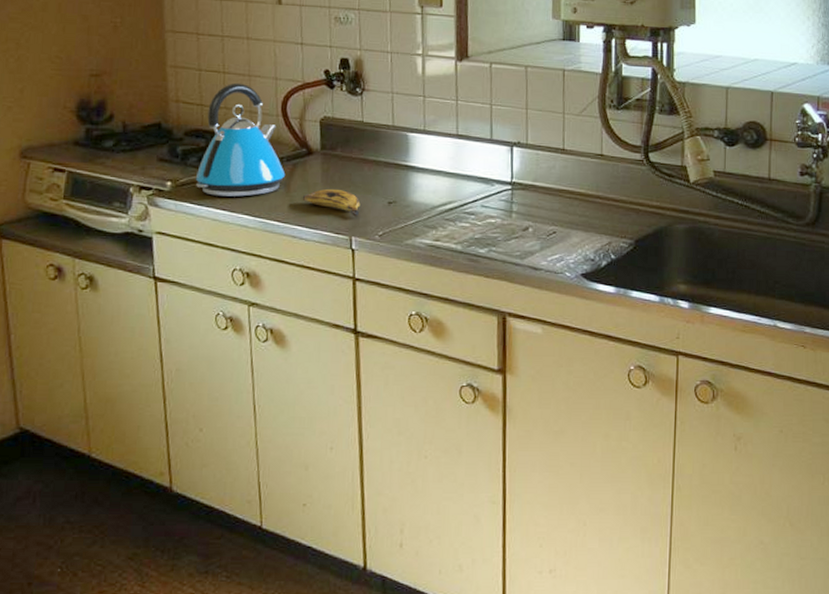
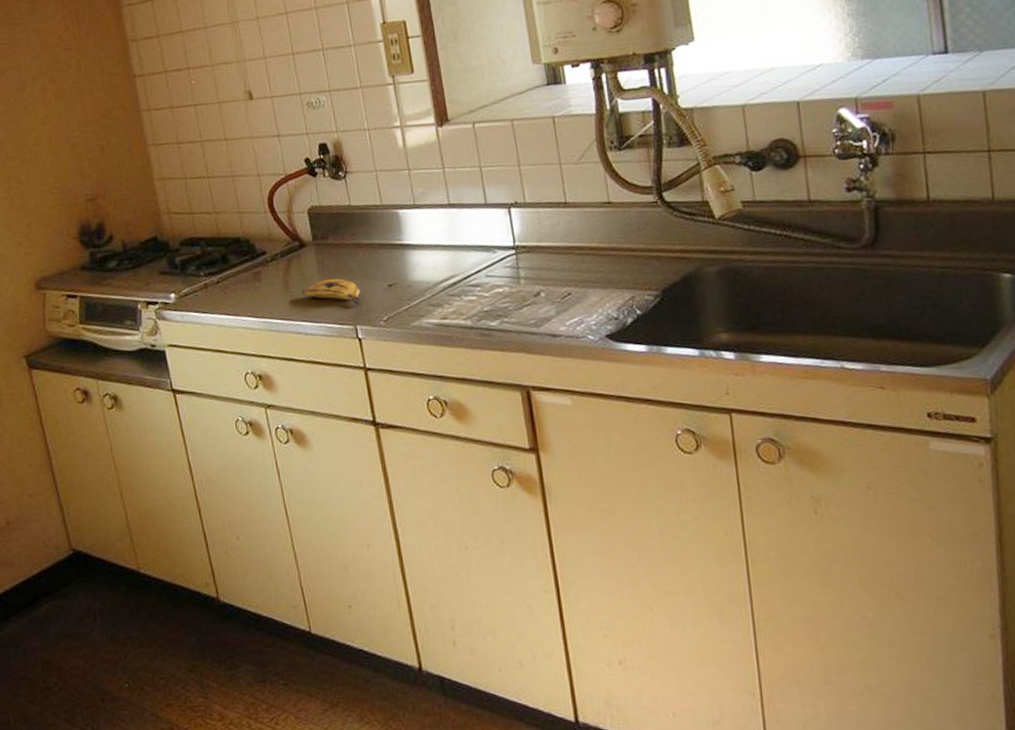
kettle: present [195,82,286,197] -> none [196,185,282,302]

